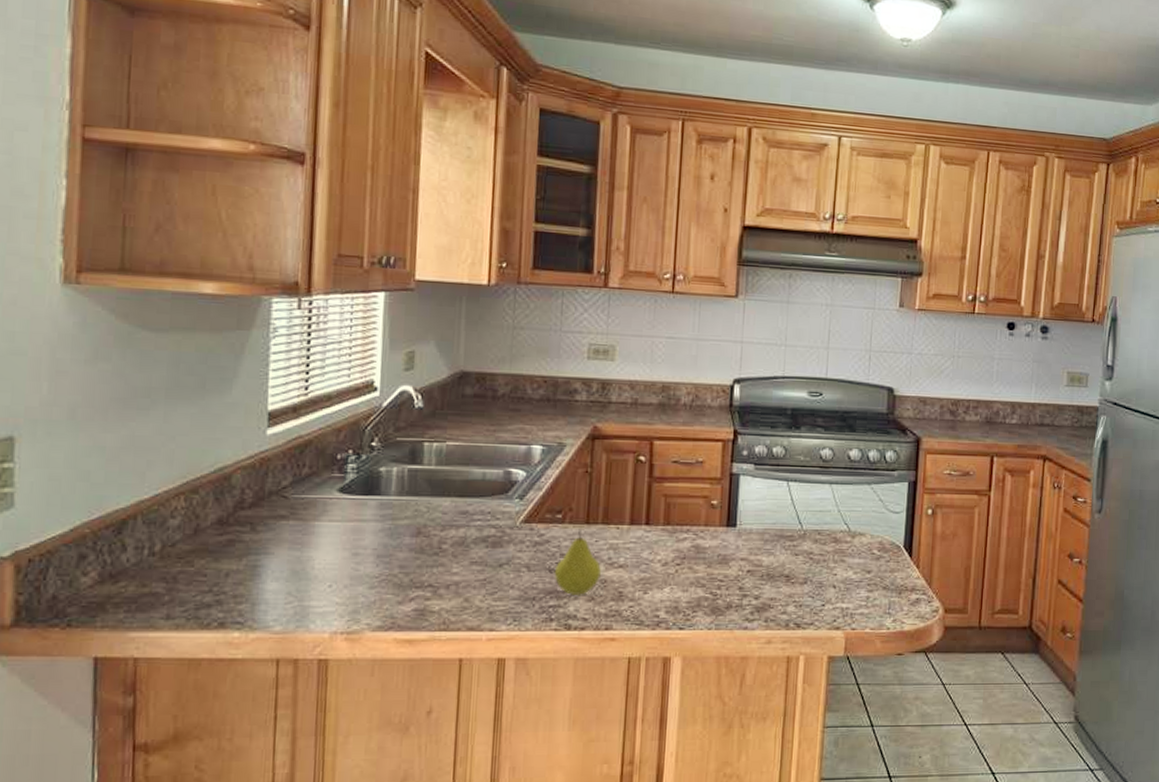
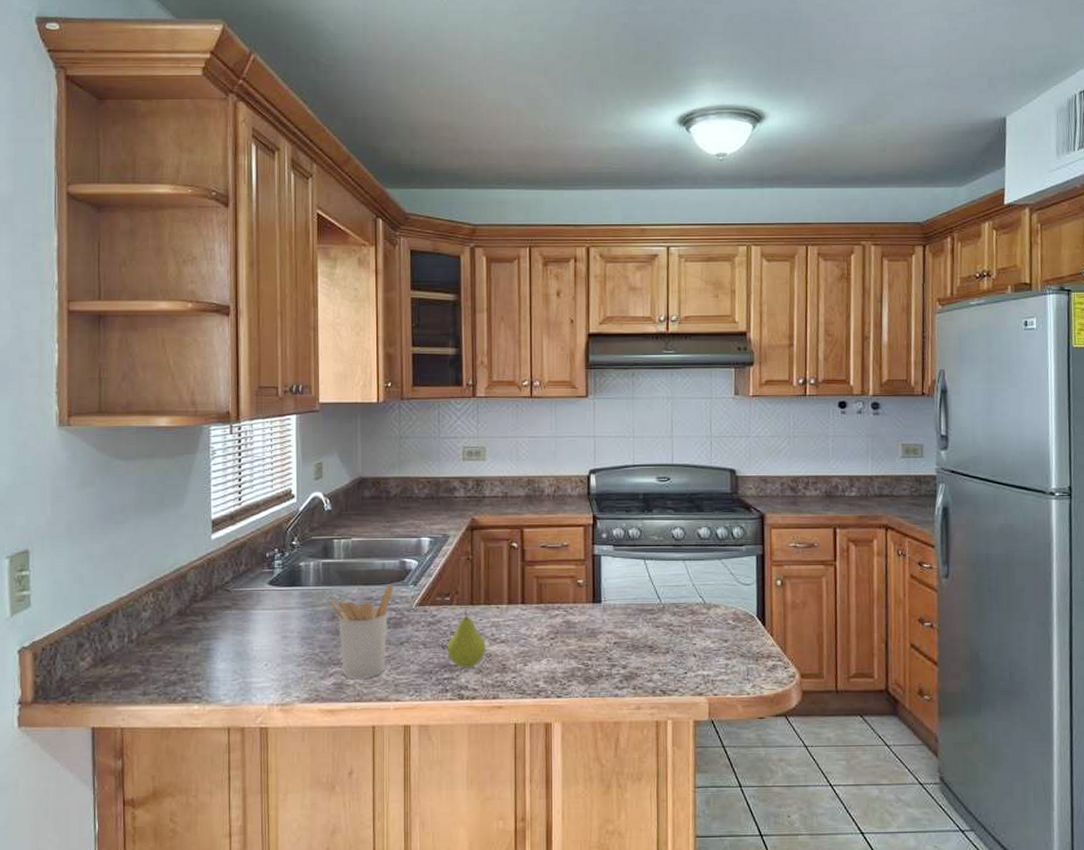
utensil holder: none [414,497,494,606] -> present [329,584,393,680]

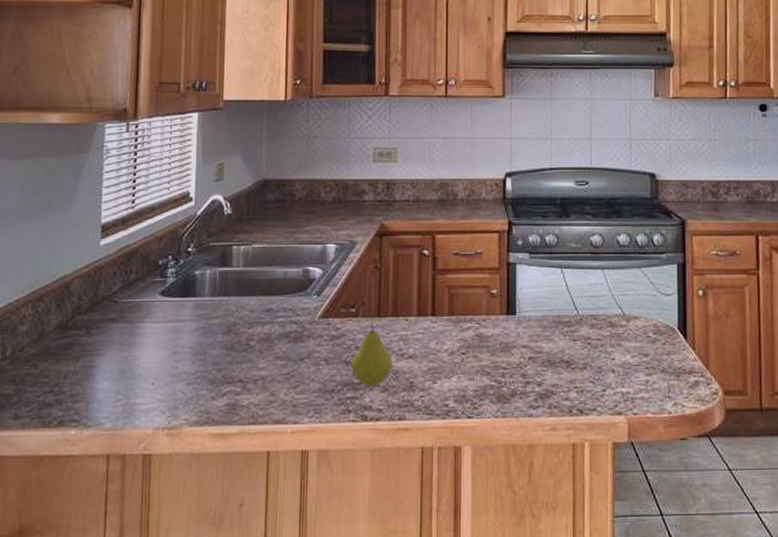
utensil holder: present [329,584,393,680] -> none [225,295,295,400]

